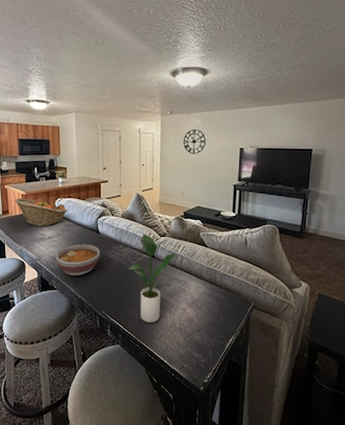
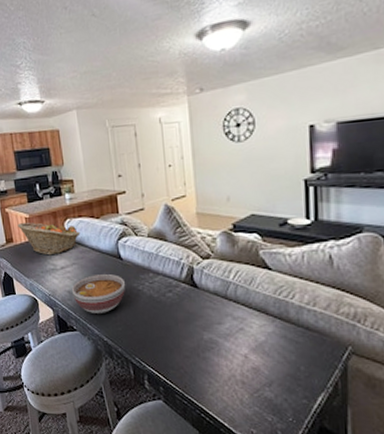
potted plant: present [128,234,176,323] -> none [163,257,226,374]

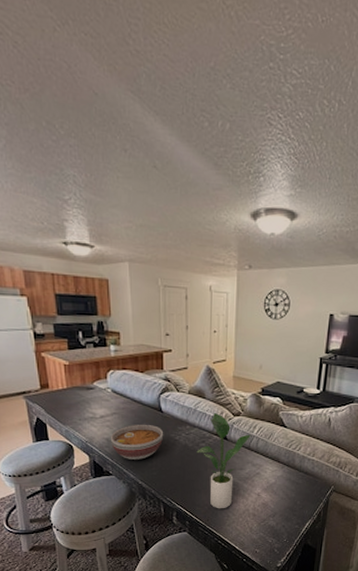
fruit basket: present [17,221,81,256] -> none [55,370,123,404]
potted plant: none [163,257,226,374] -> present [196,413,251,509]

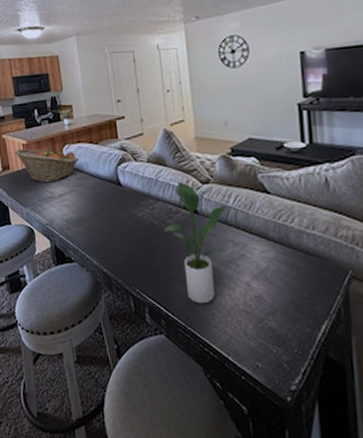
fruit basket: none [55,370,123,404] -> present [14,147,79,183]
bowl: present [110,425,164,460] -> none [69,201,126,243]

